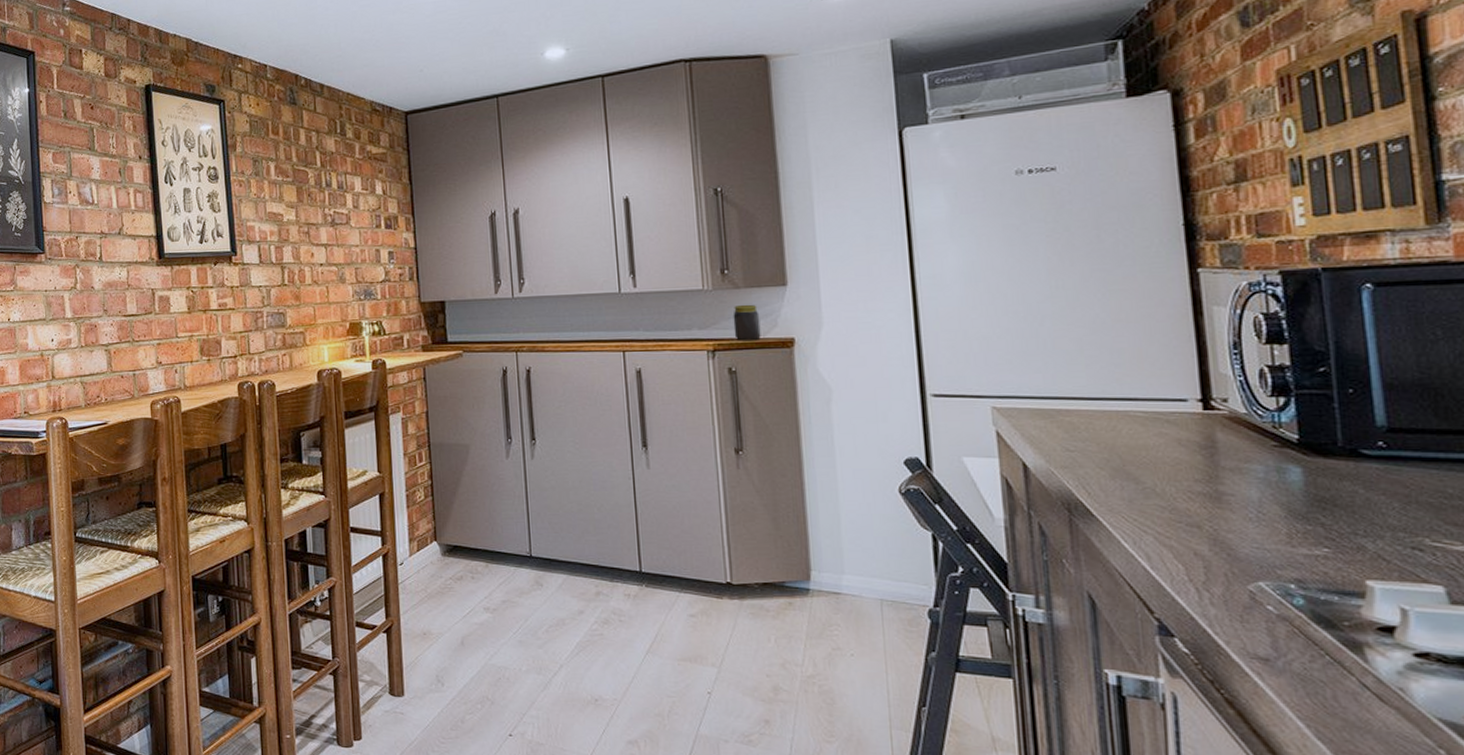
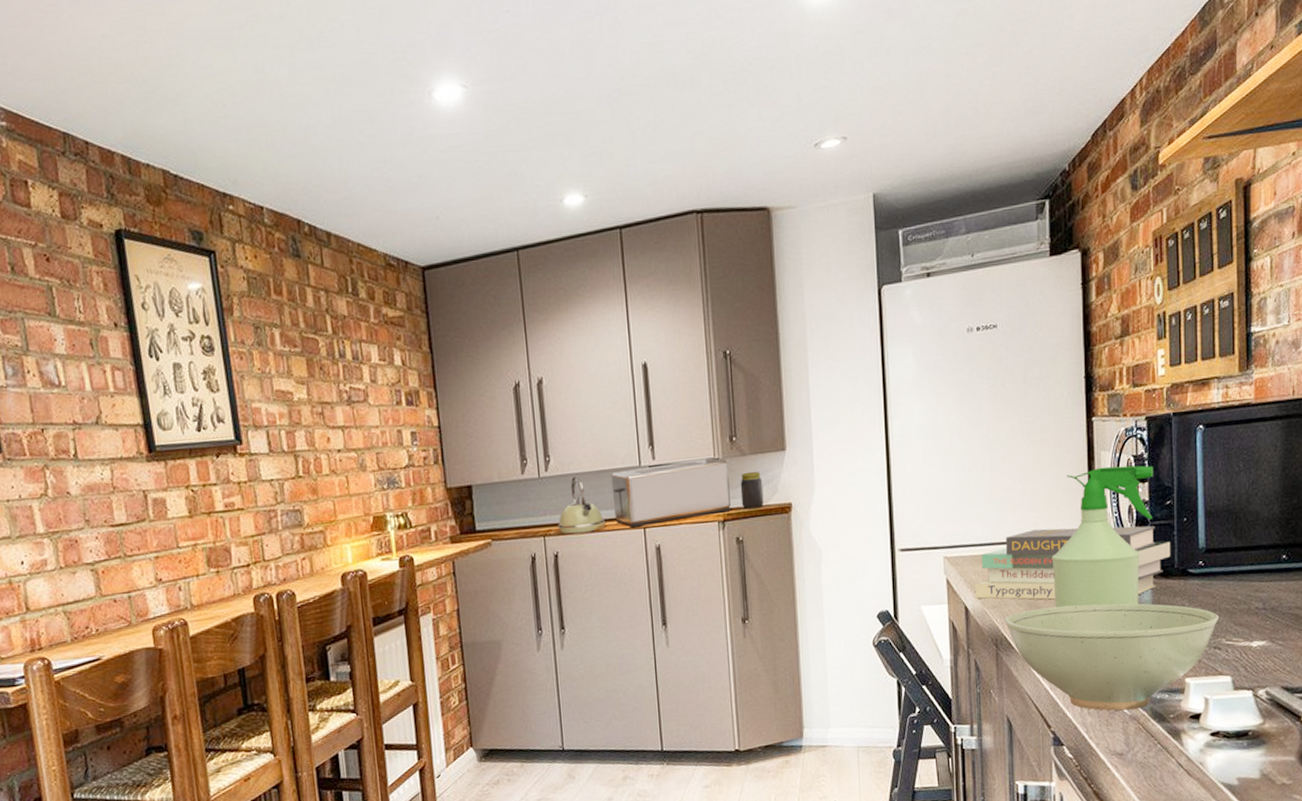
kettle: none [530,298,582,352] -> present [557,475,606,535]
toaster: none [588,289,722,351] -> present [611,458,731,528]
books: none [1035,386,1331,472] -> present [974,526,1171,600]
bowl: none [1080,474,1418,608] -> present [1005,603,1220,711]
spray bottle: none [1145,323,1299,484] -> present [1051,465,1154,608]

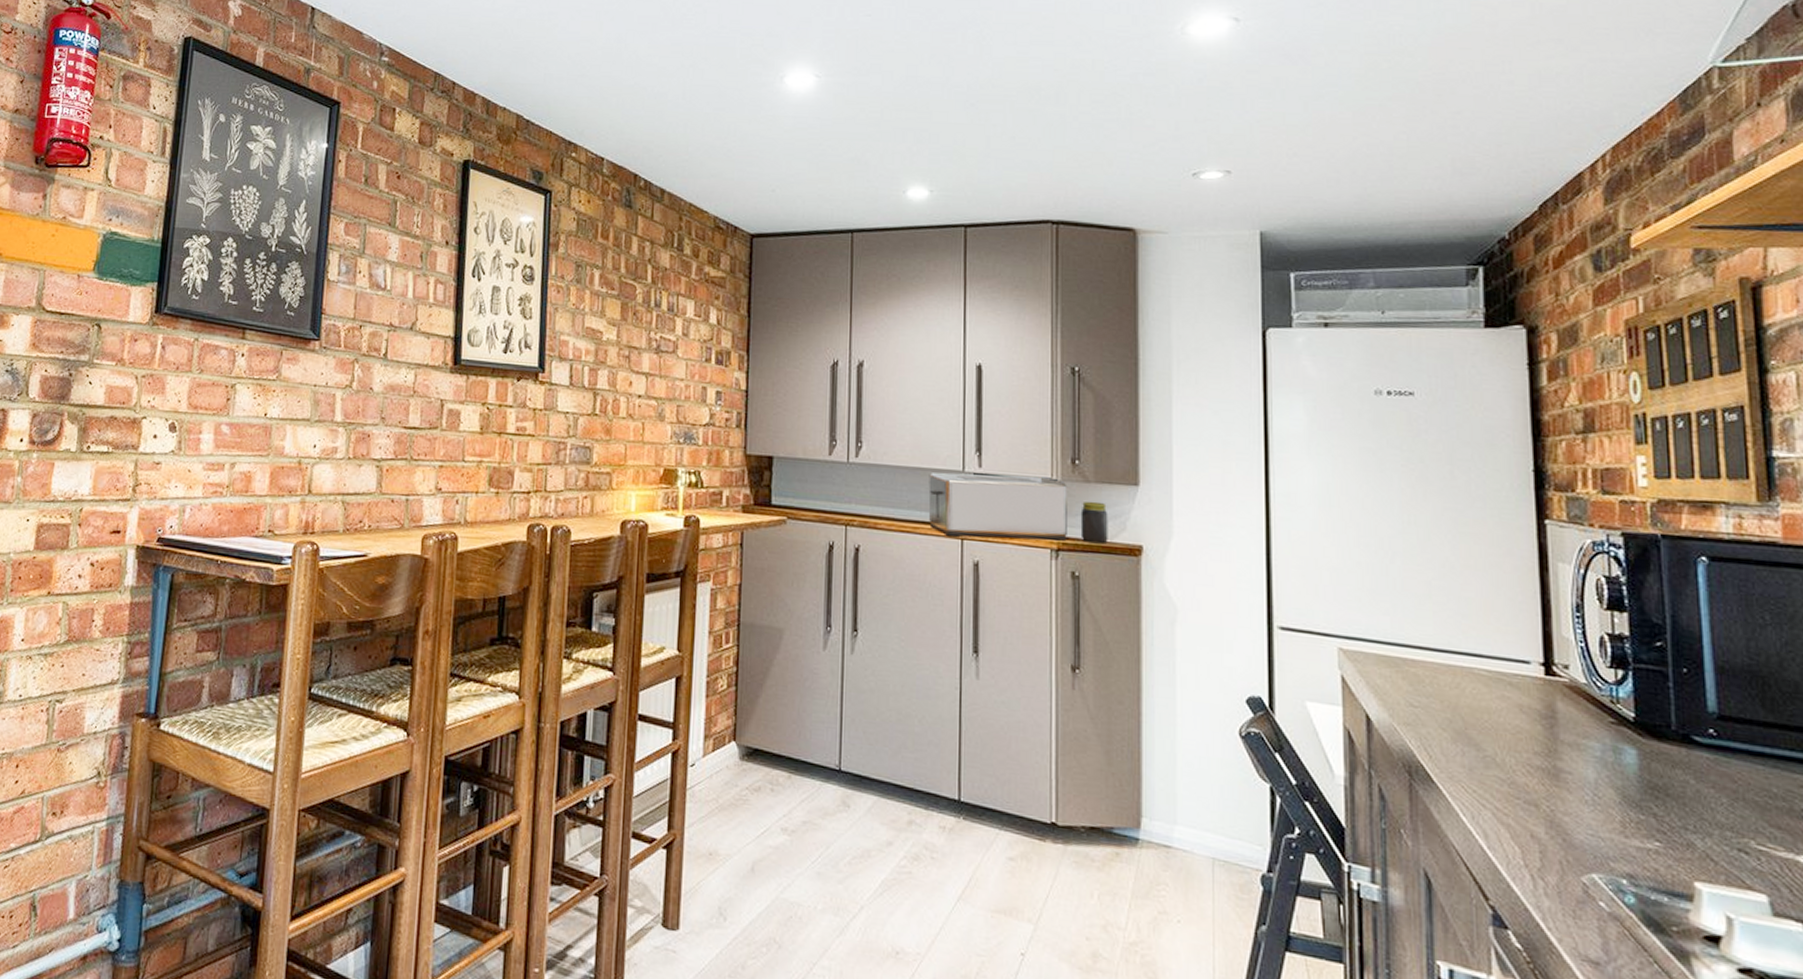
kettle: present [557,475,606,535] -> none [861,467,918,532]
books: present [974,526,1171,600] -> none [1379,639,1665,753]
bowl: present [1005,603,1220,711] -> none [1422,738,1744,907]
spray bottle: present [1051,465,1154,608] -> none [1488,581,1636,766]

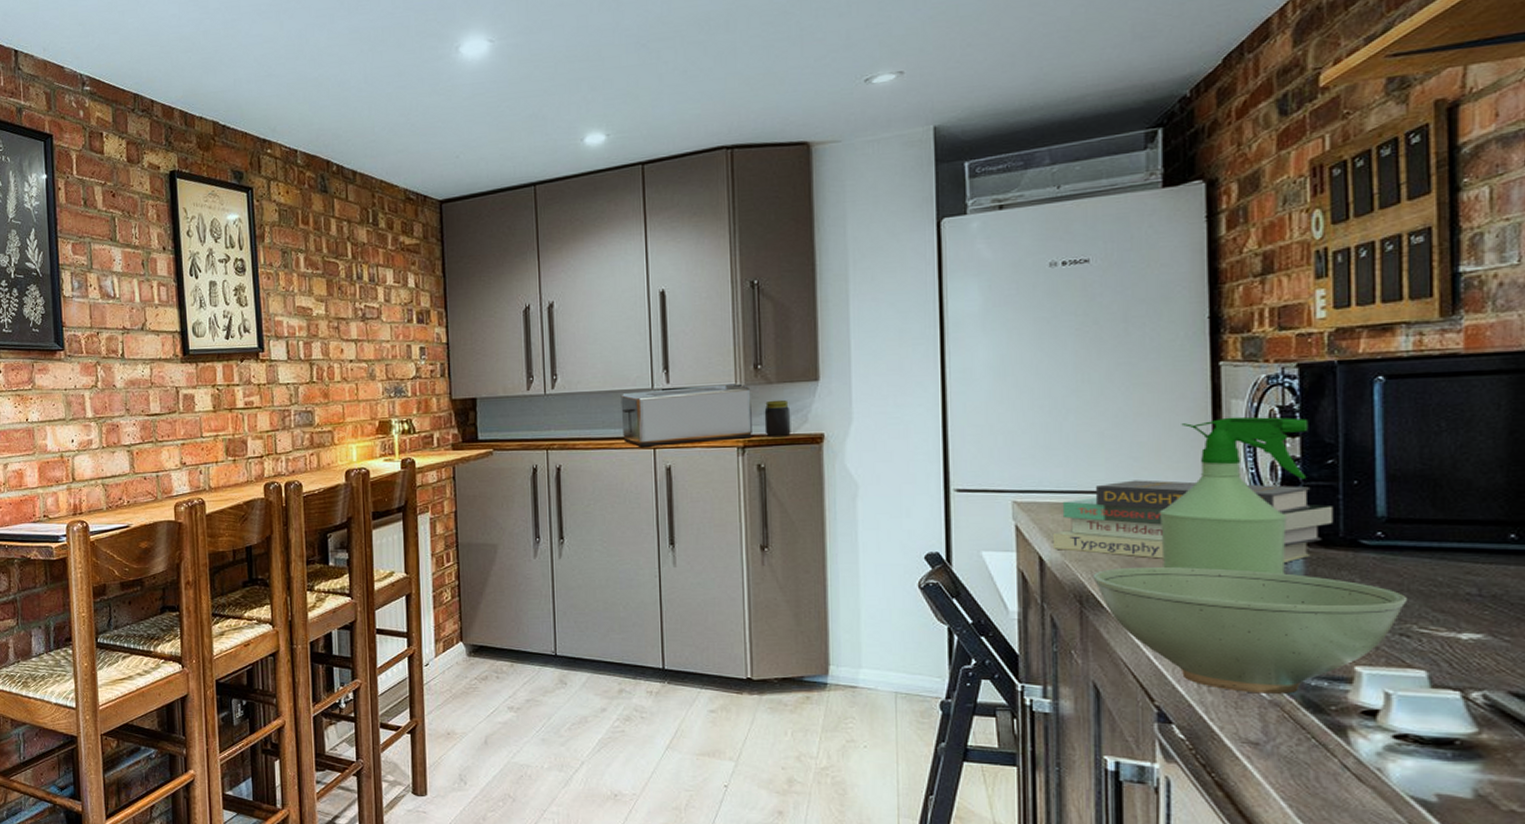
books: none [1379,639,1665,753] -> present [1052,480,1334,563]
bowl: none [1422,738,1744,907] -> present [1092,566,1408,694]
spray bottle: none [1488,581,1636,766] -> present [1159,416,1309,575]

